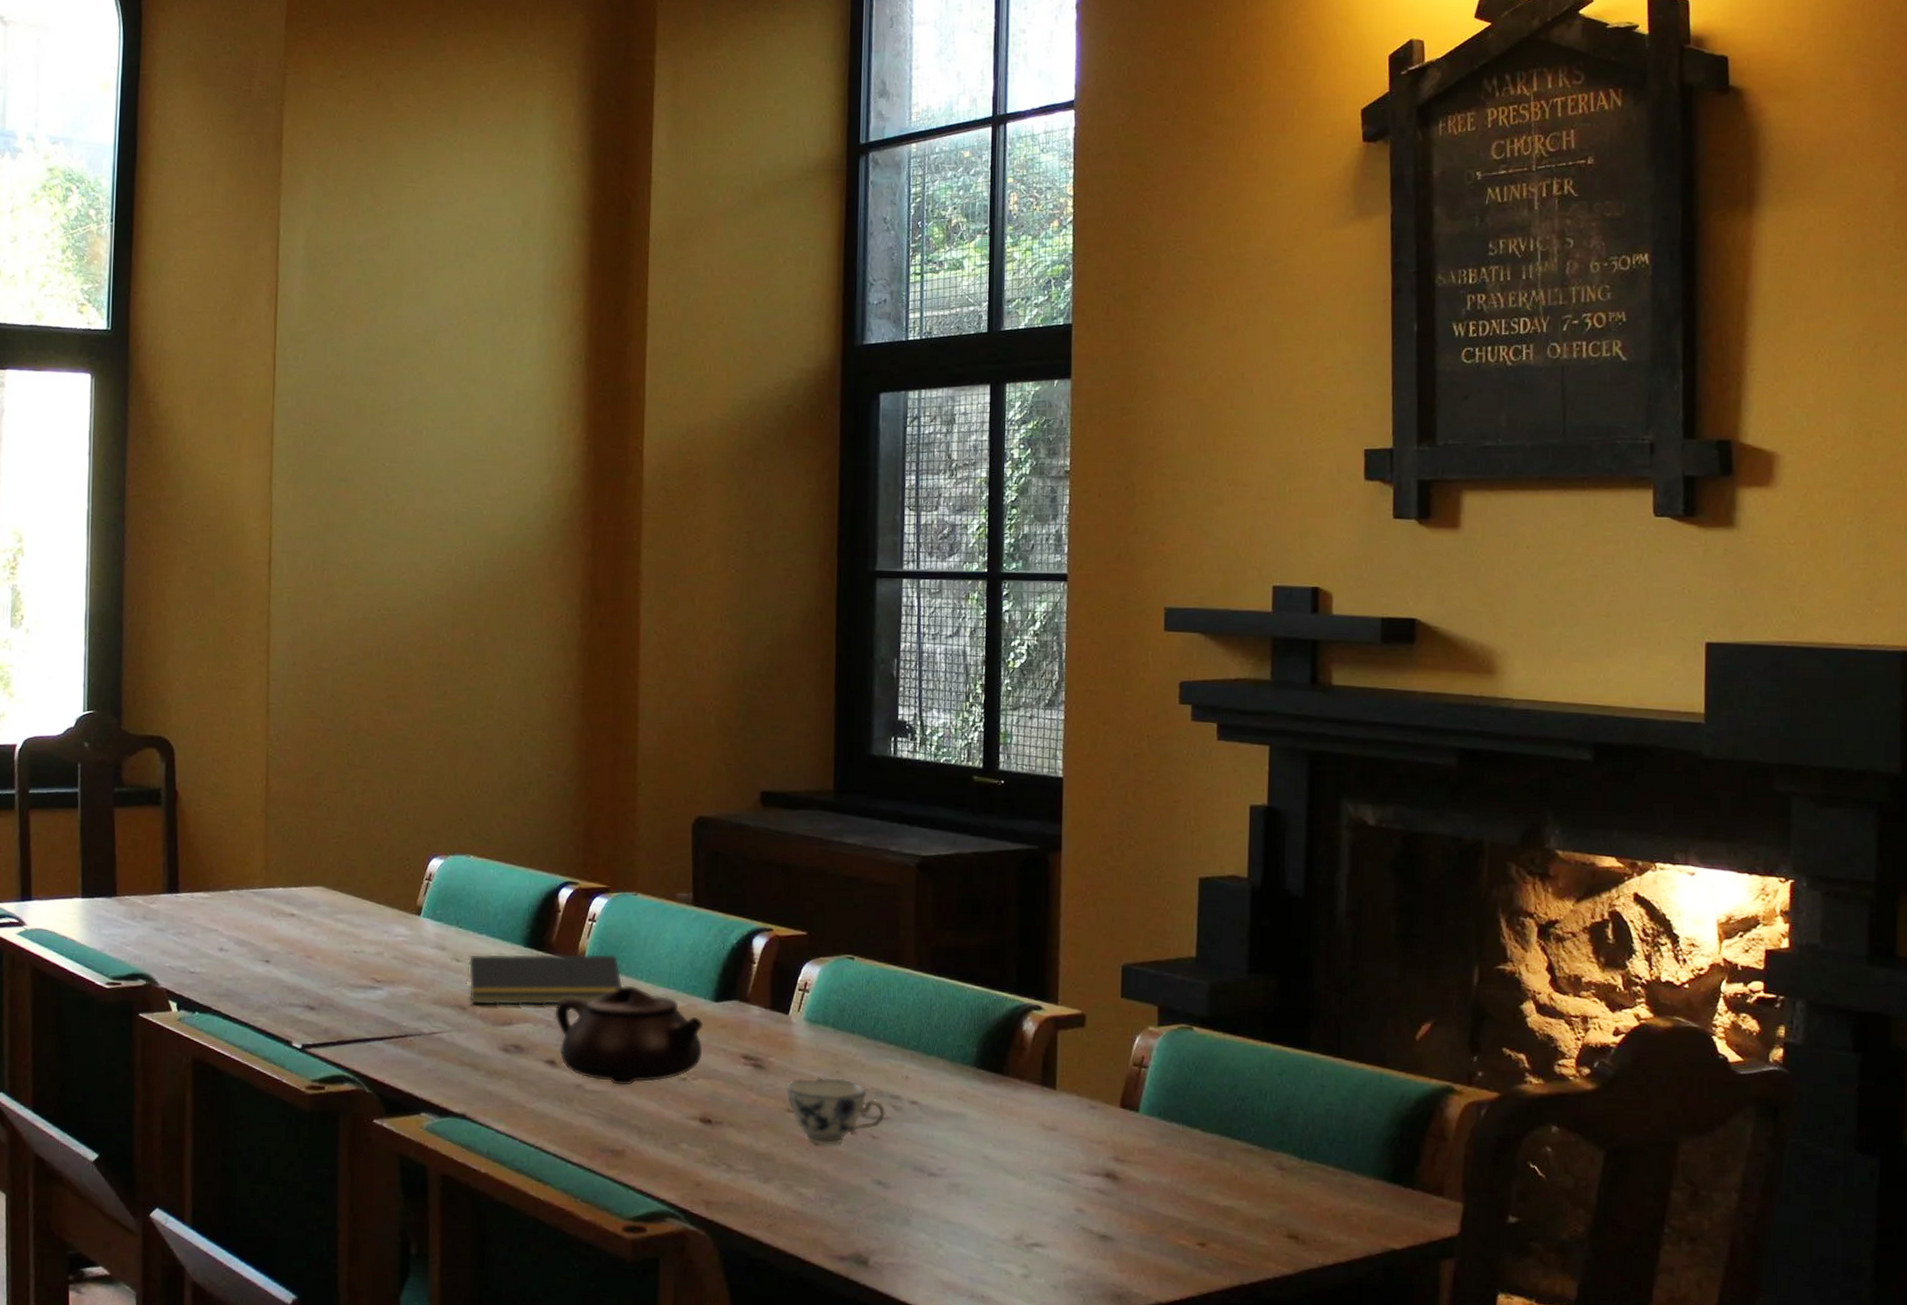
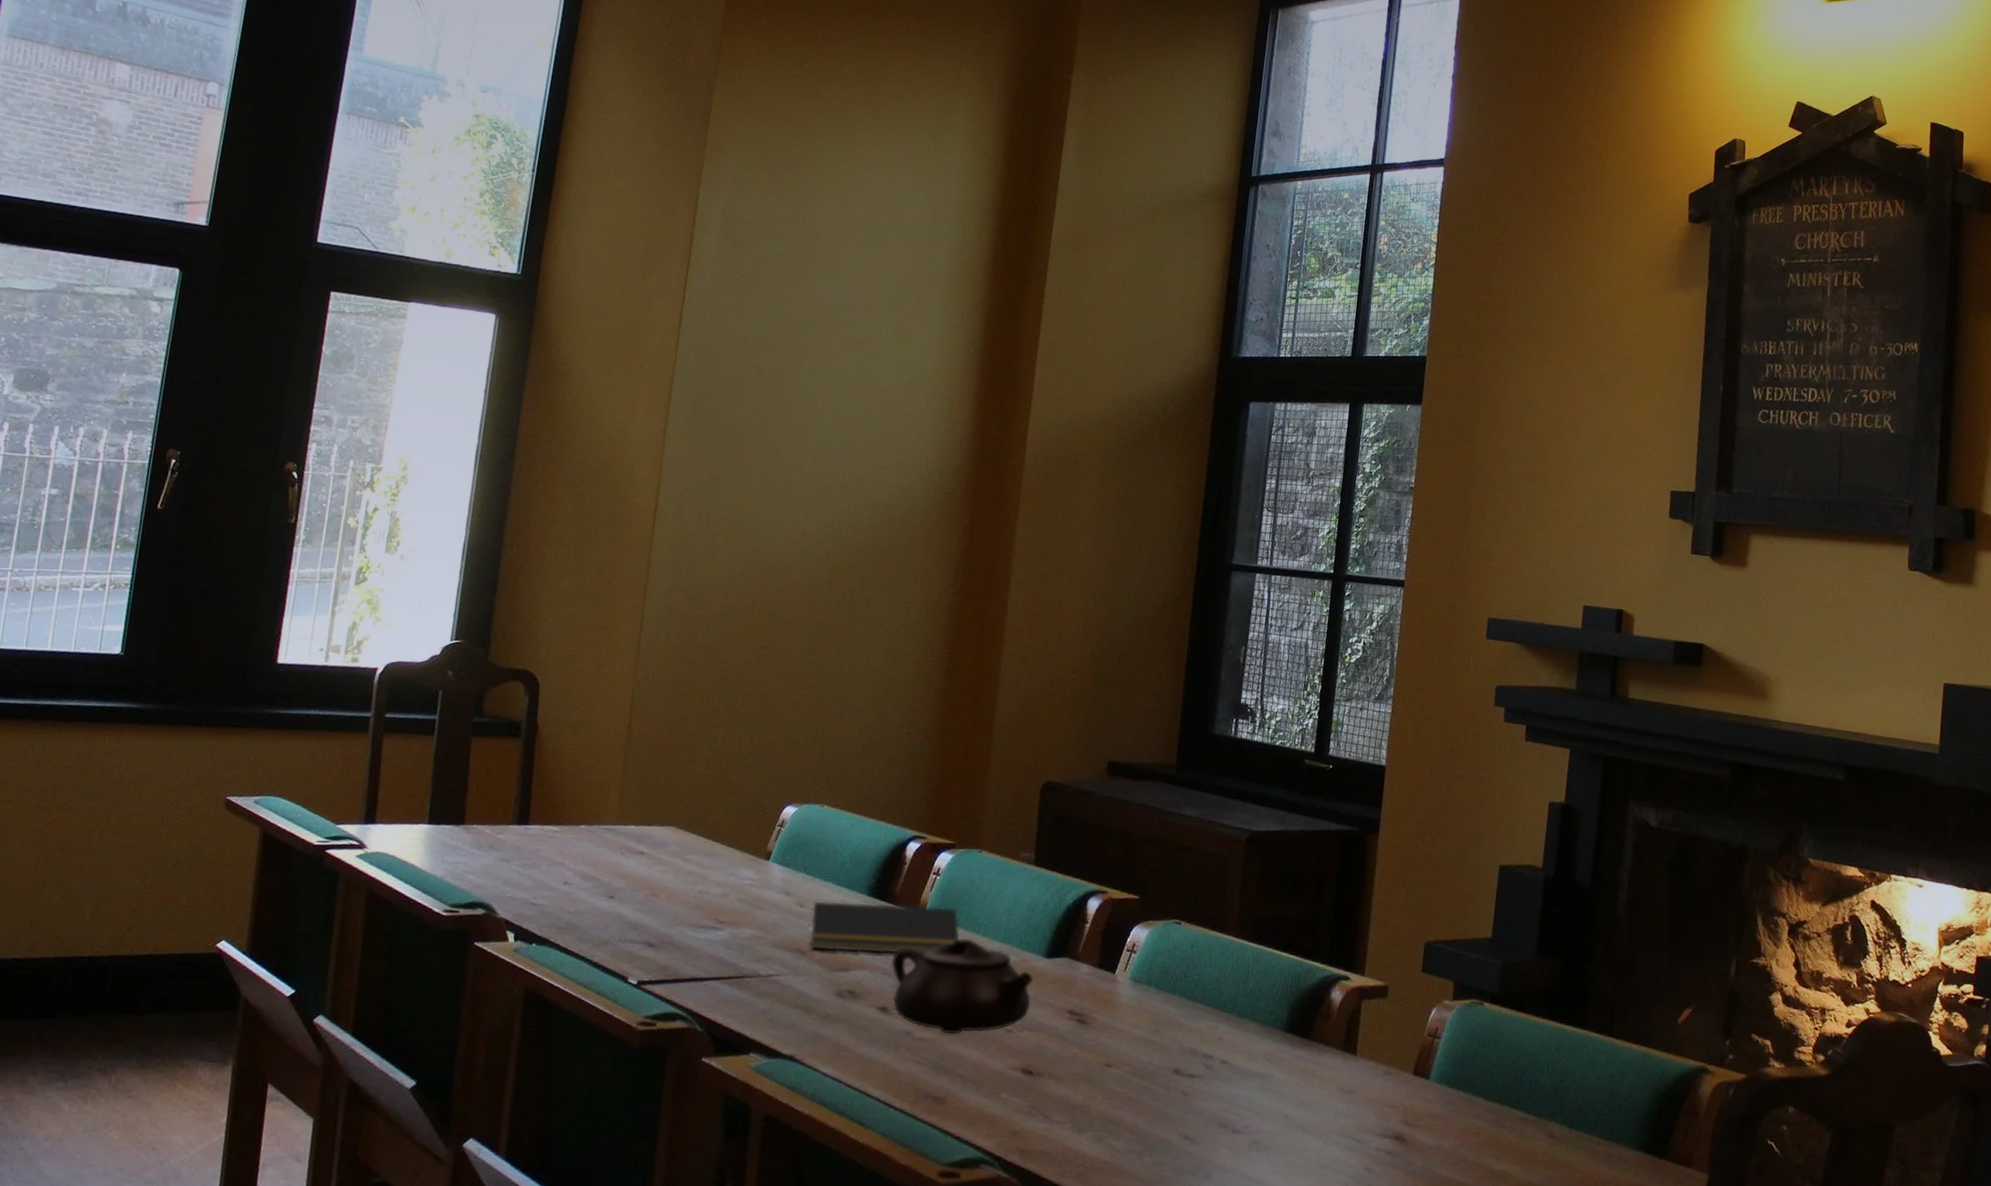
teacup: present [785,1077,887,1145] -> none [1106,1034,1199,1100]

